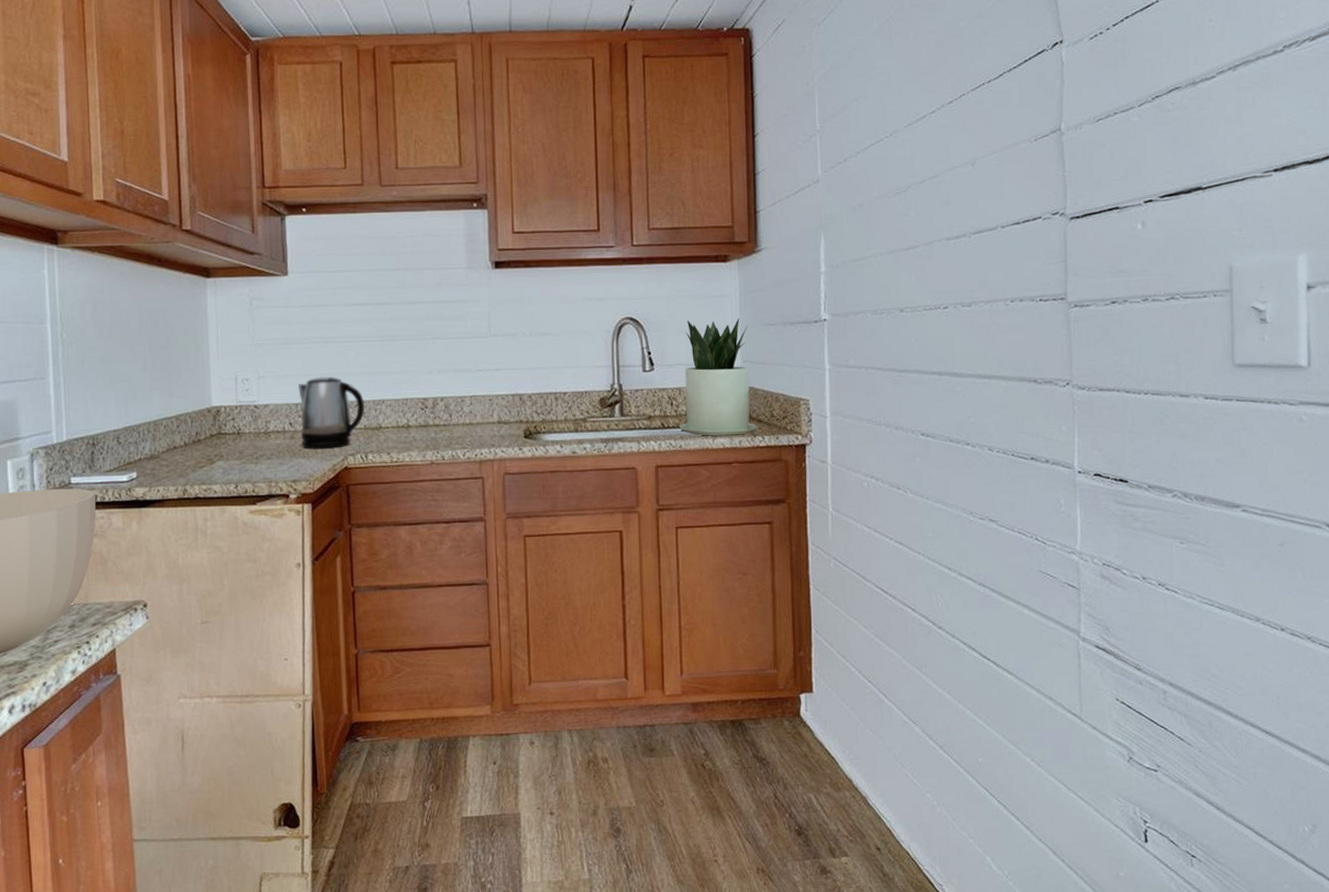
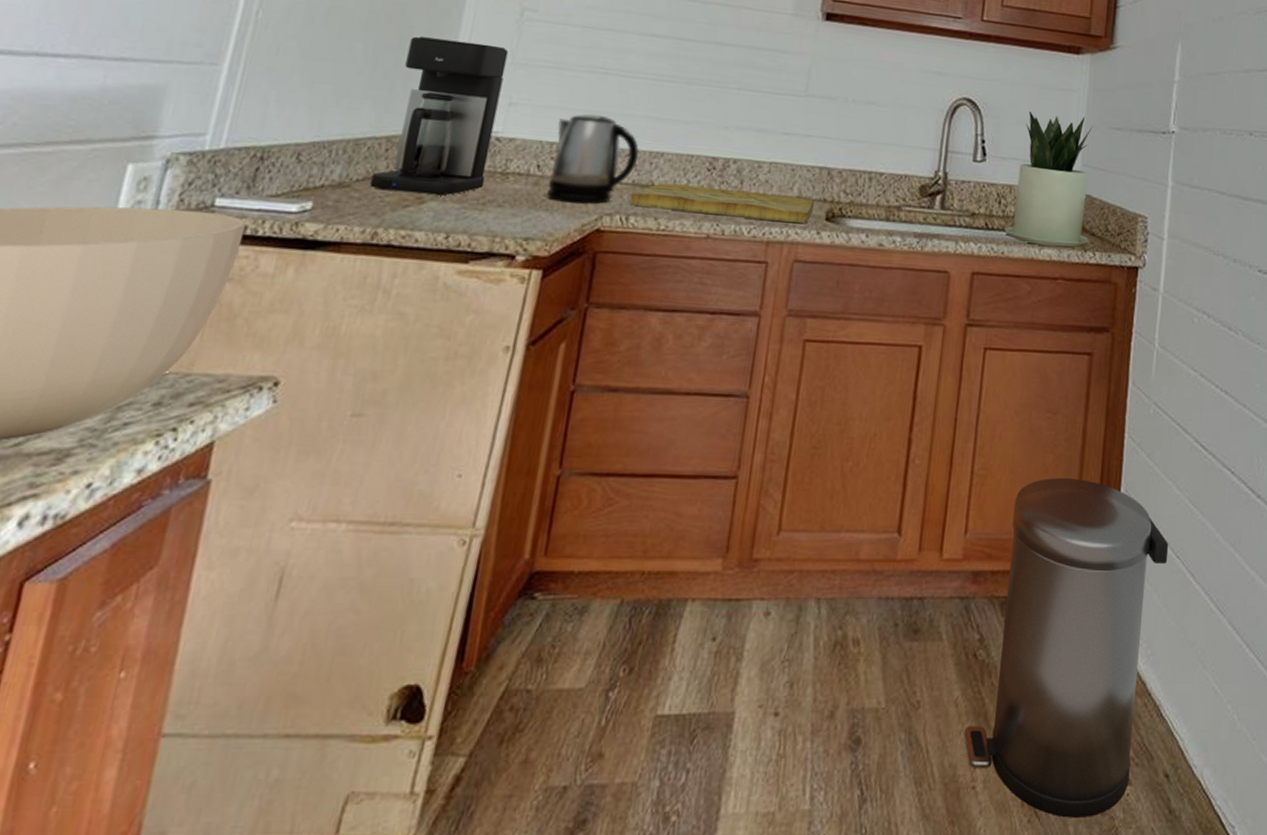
coffee maker: none [172,332,254,457] -> present [370,36,509,196]
cutting board: none [365,422,513,446] -> present [630,183,814,225]
pedal bin: none [702,625,861,881] -> present [964,478,1169,818]

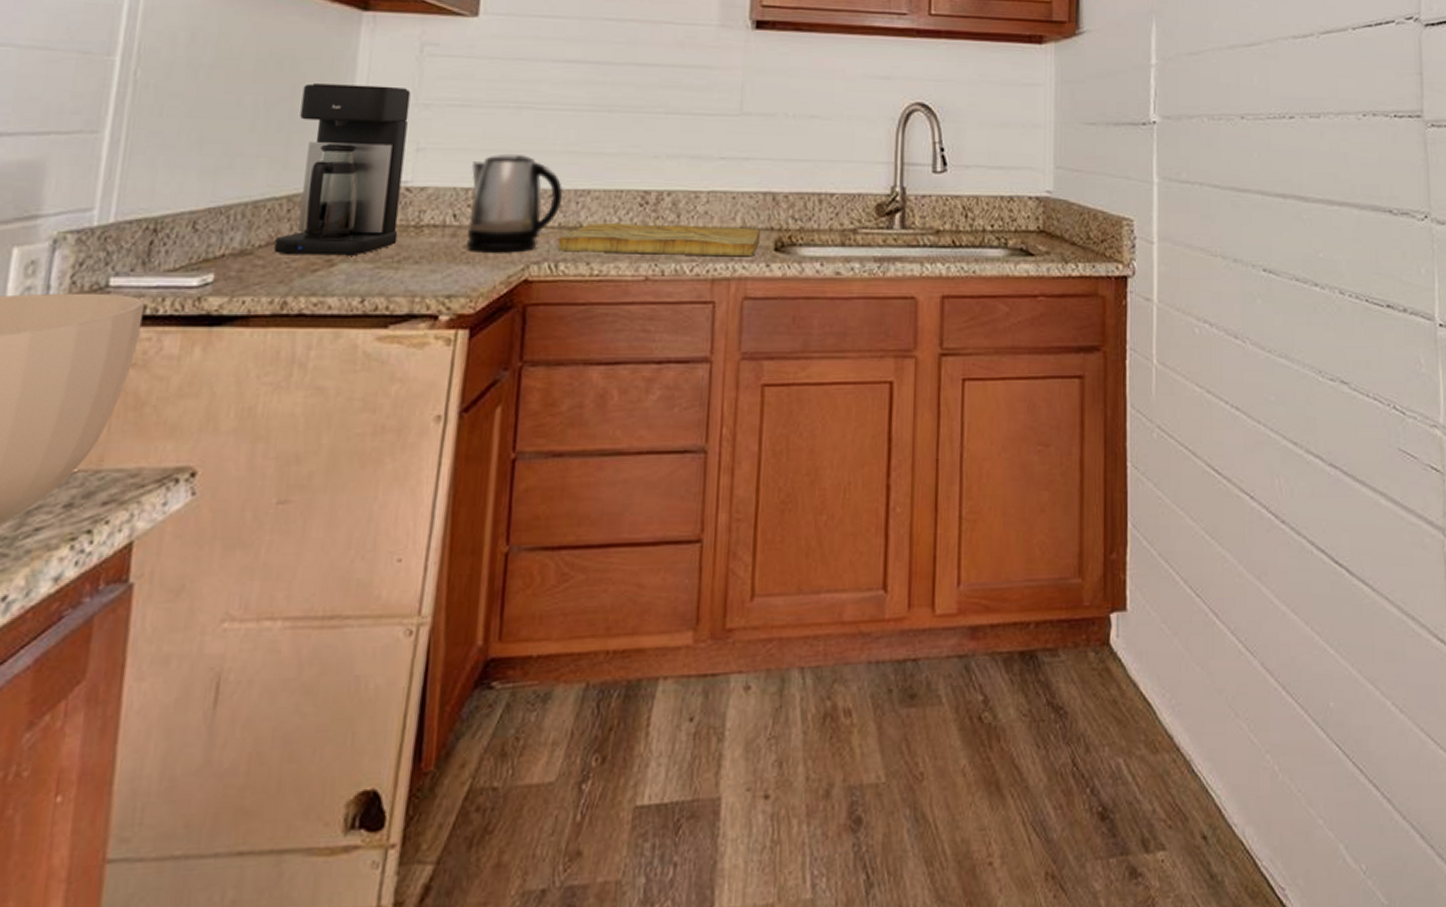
pedal bin: present [964,478,1169,818] -> none [975,516,1187,891]
planter: present [1004,112,1093,249] -> none [973,112,1071,262]

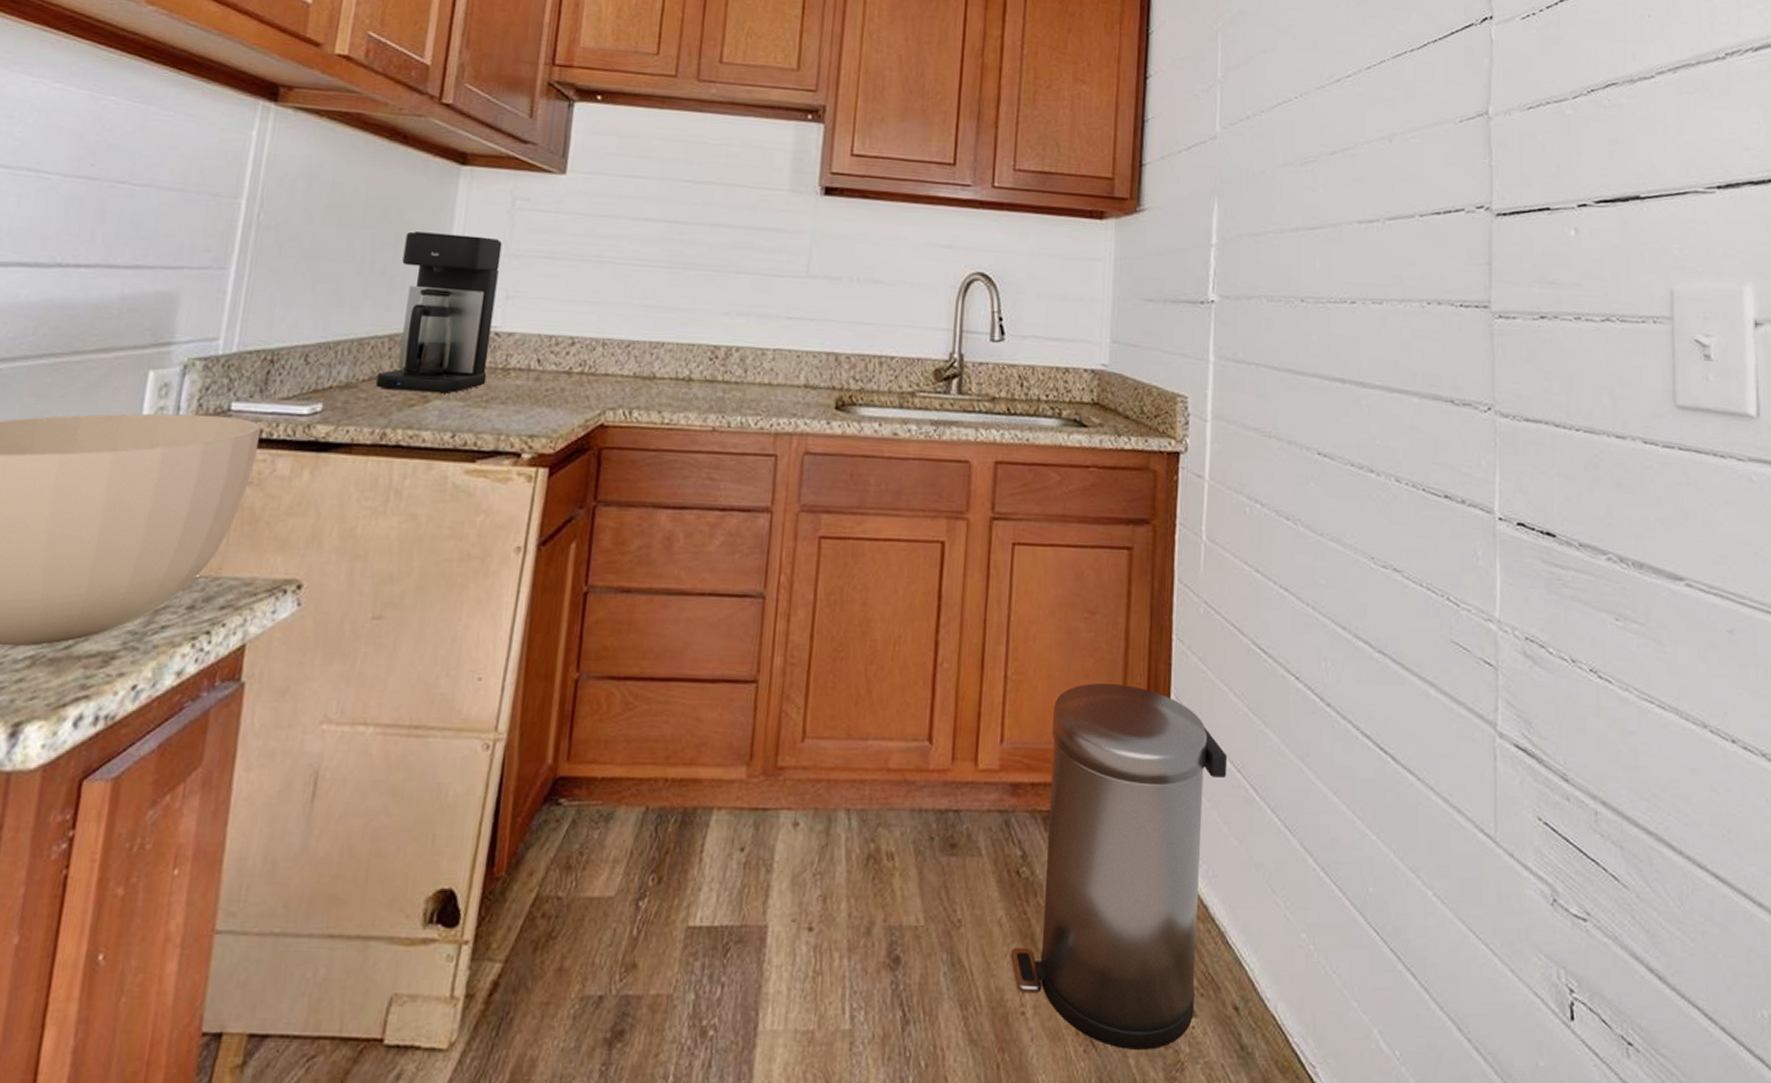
kettle: present [467,153,563,253] -> none [549,304,639,398]
cutting board: present [557,223,760,257] -> none [632,374,822,414]
pedal bin: none [975,516,1187,891] -> present [1010,683,1228,1050]

